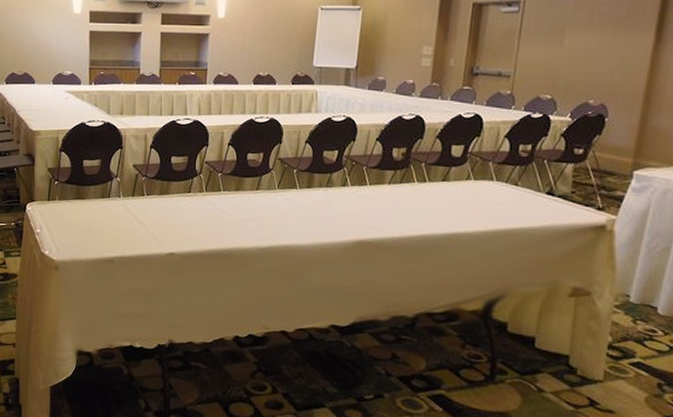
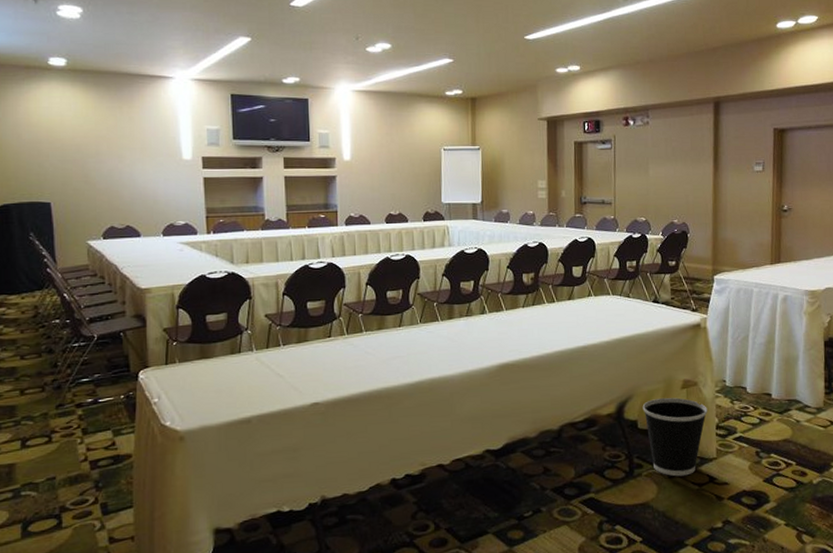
wastebasket: none [516,303,600,394] -> present [642,397,708,477]

